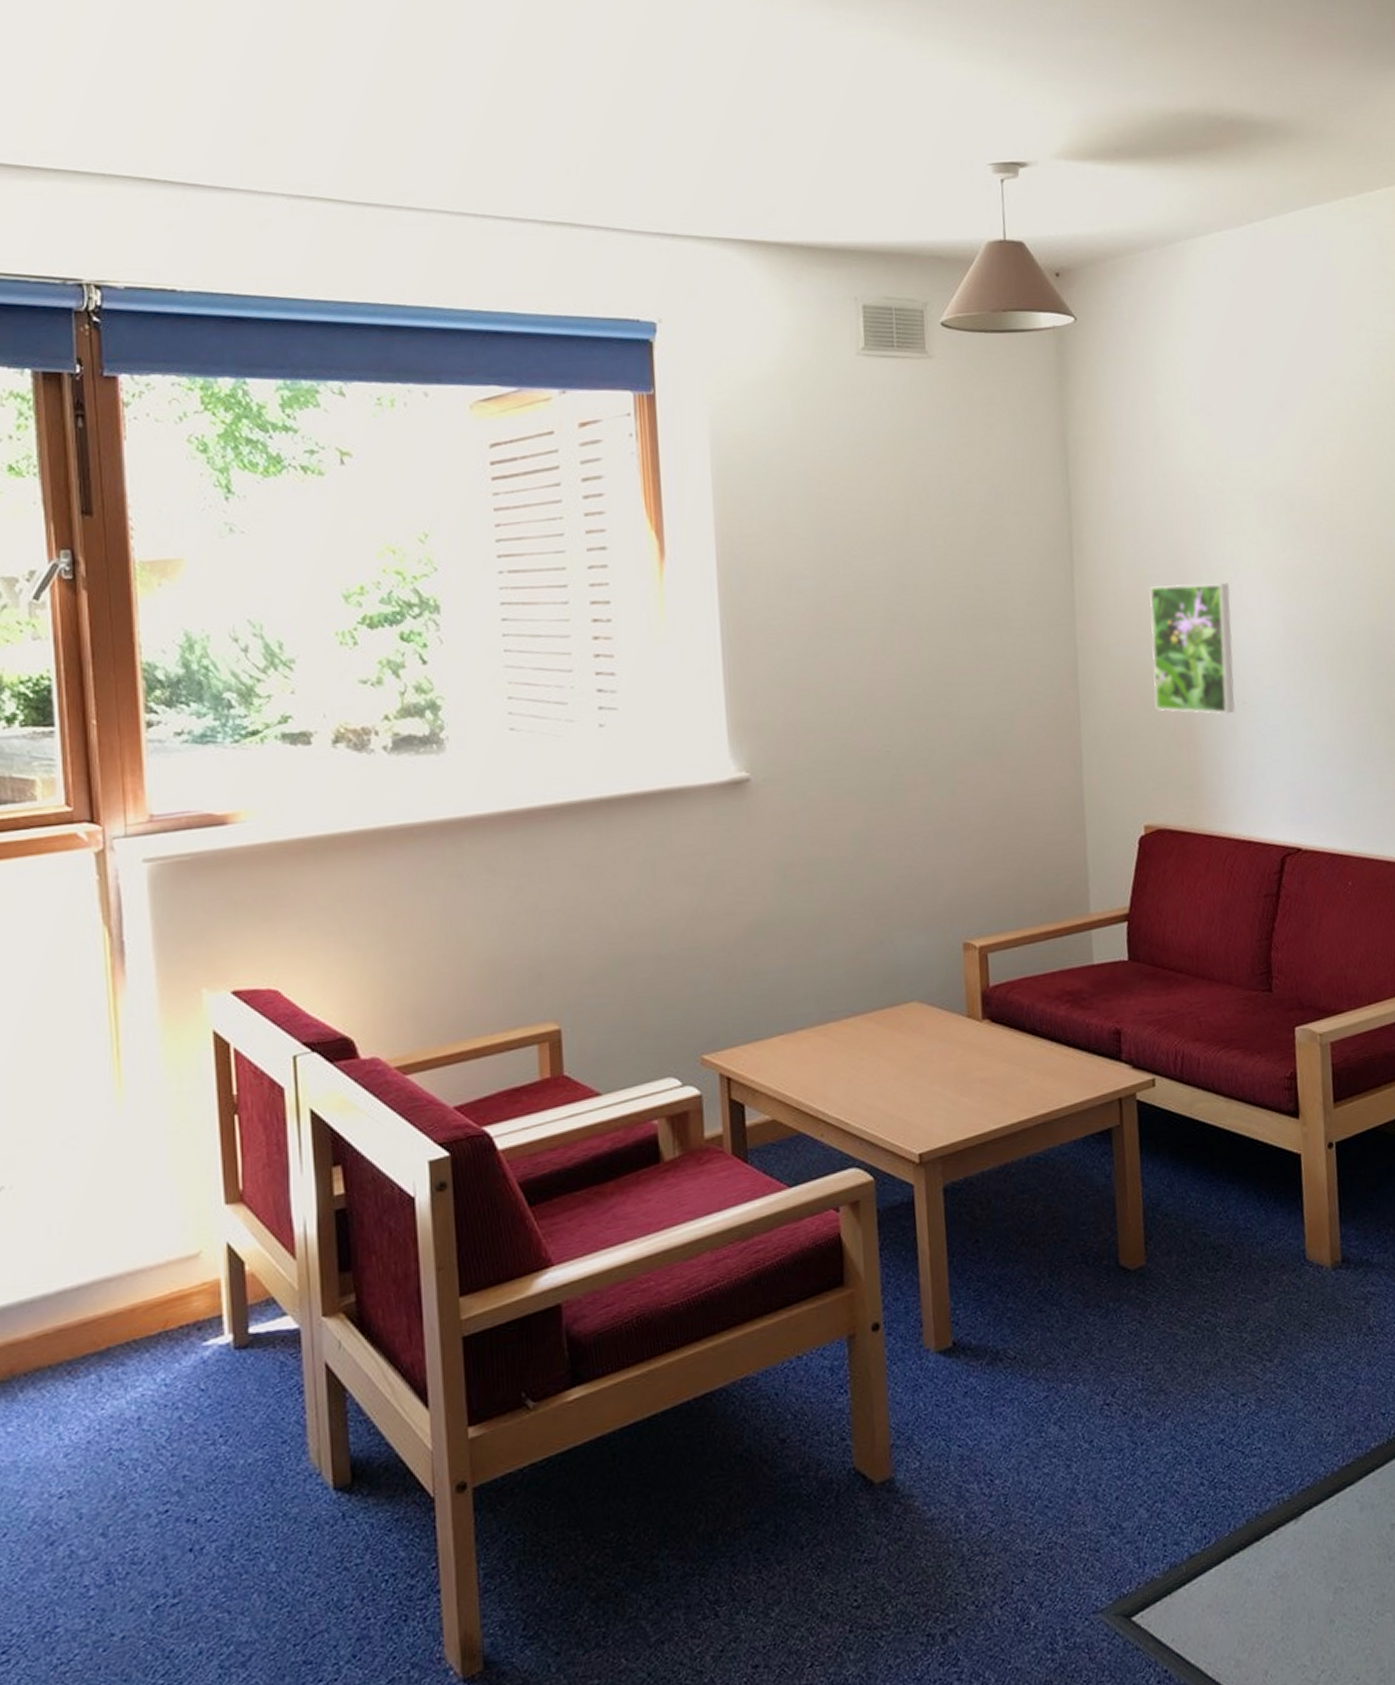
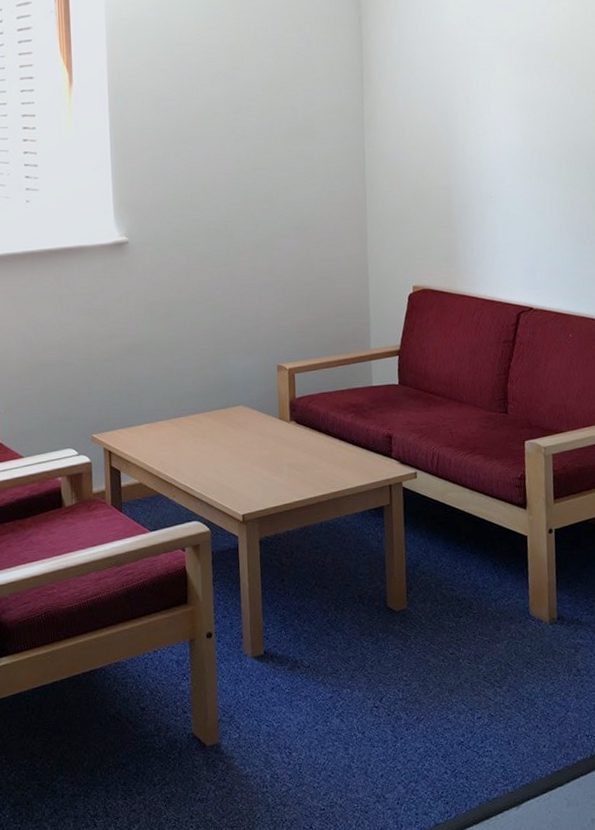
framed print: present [1150,582,1235,715] -> none [420,107,484,206]

